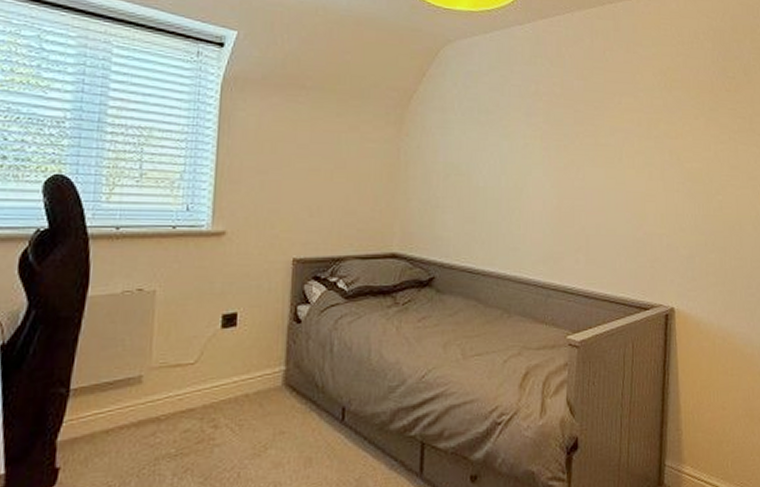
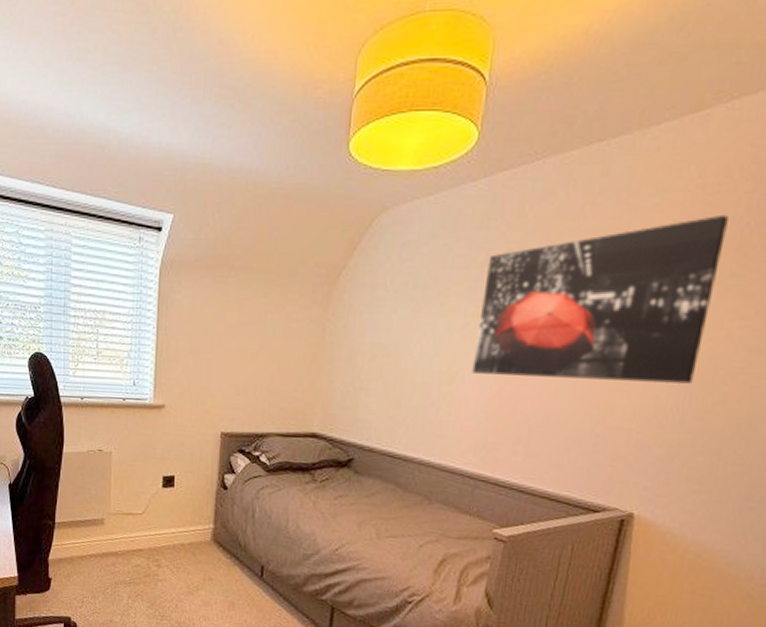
wall art: none [534,64,702,195] -> present [472,214,729,385]

